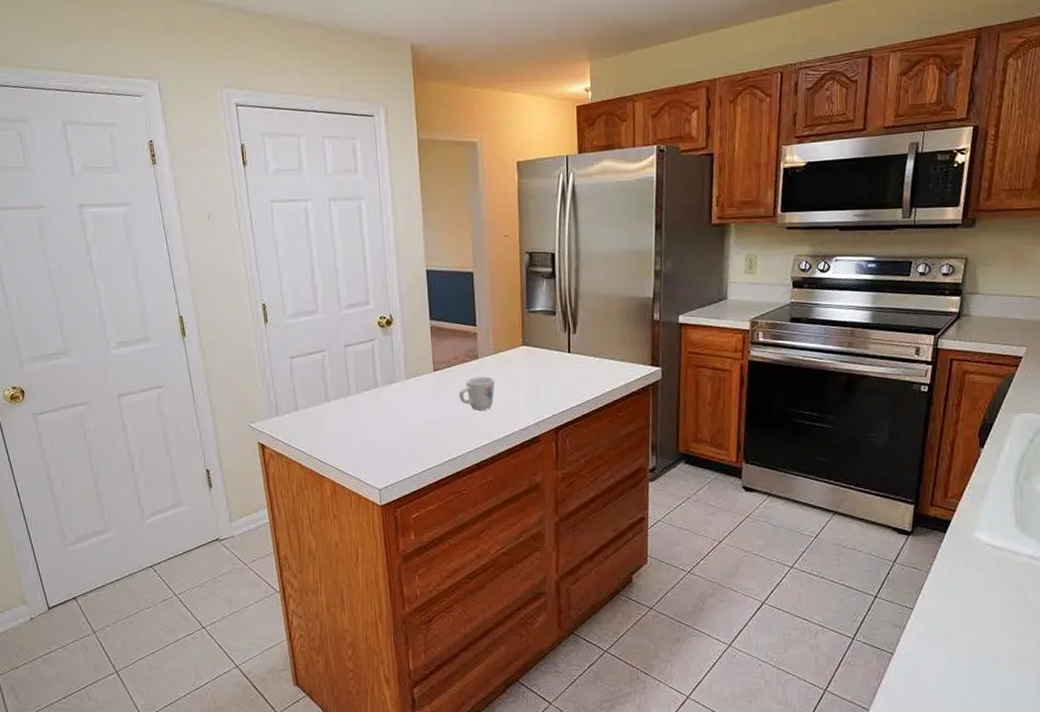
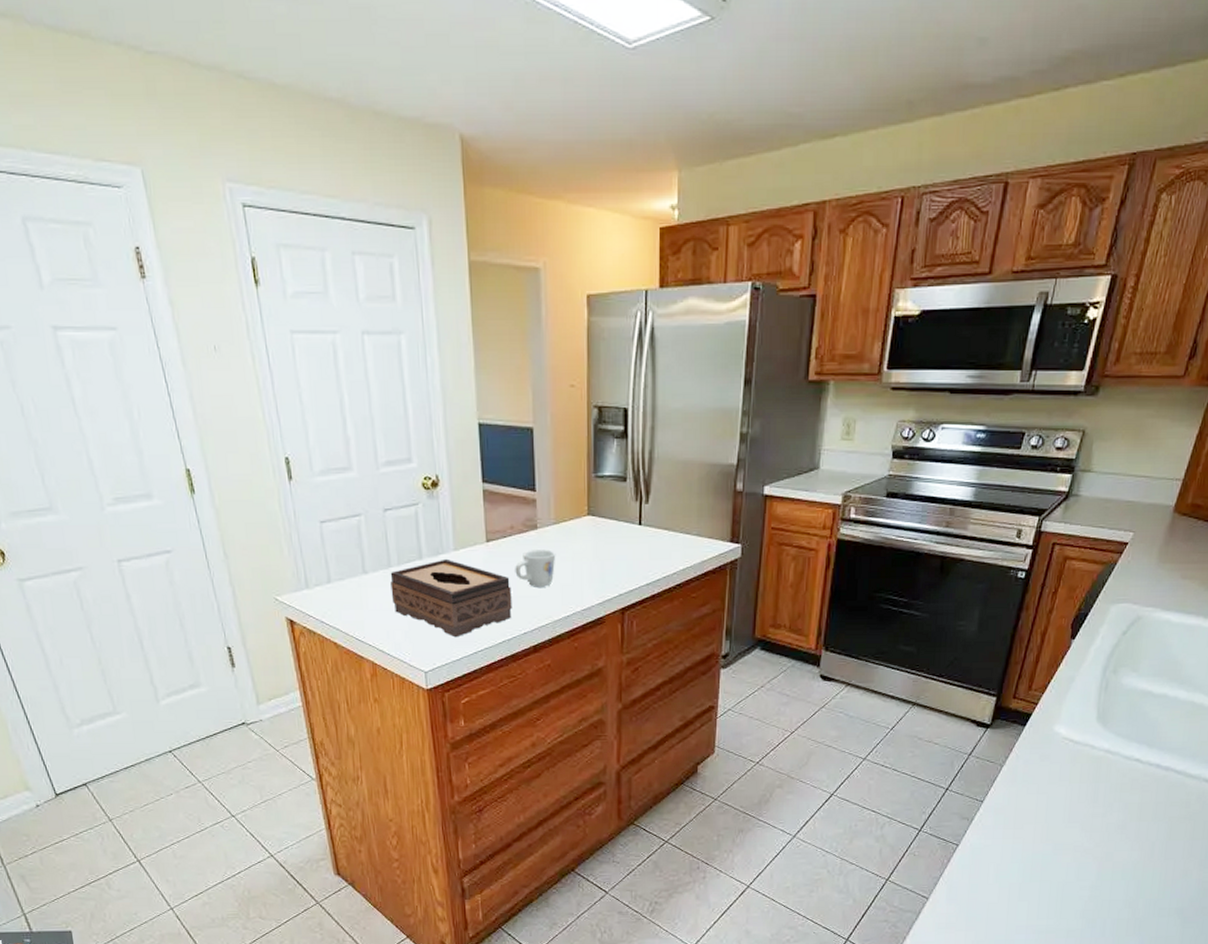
tissue box: none [349,387,457,458] -> present [390,558,512,638]

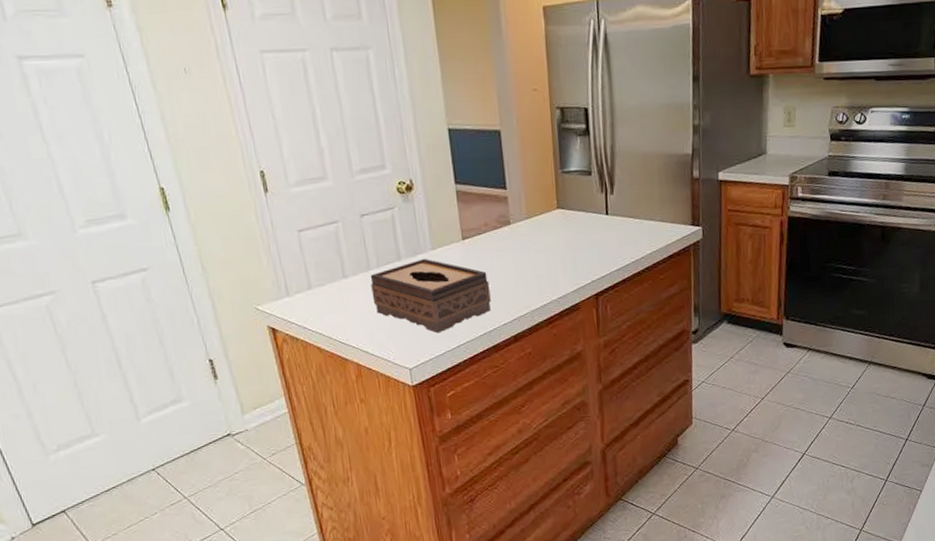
mug: present [515,550,556,587] -> none [491,243,530,280]

